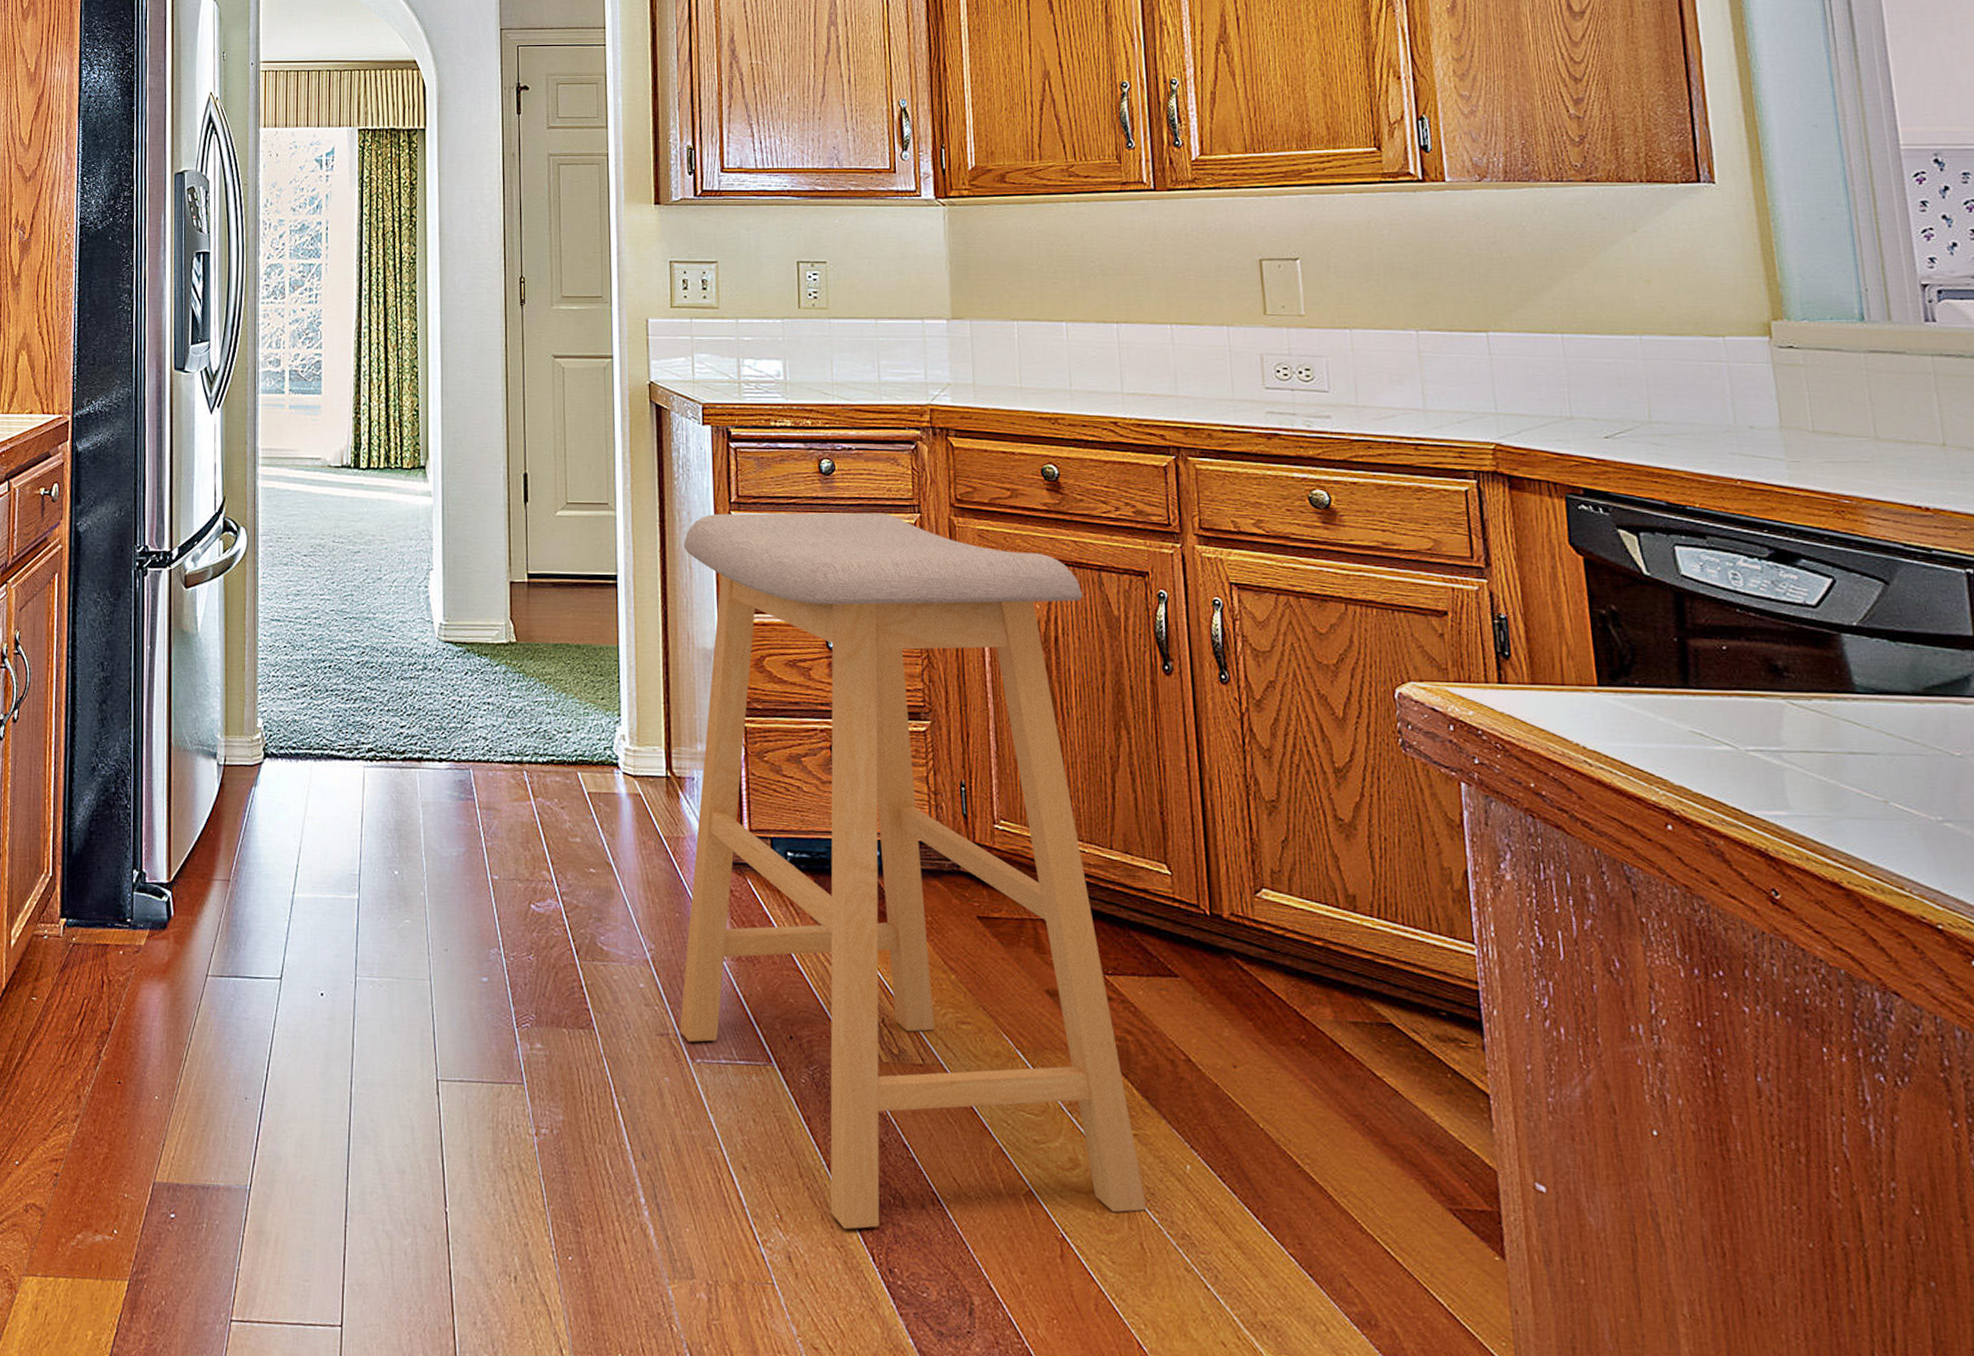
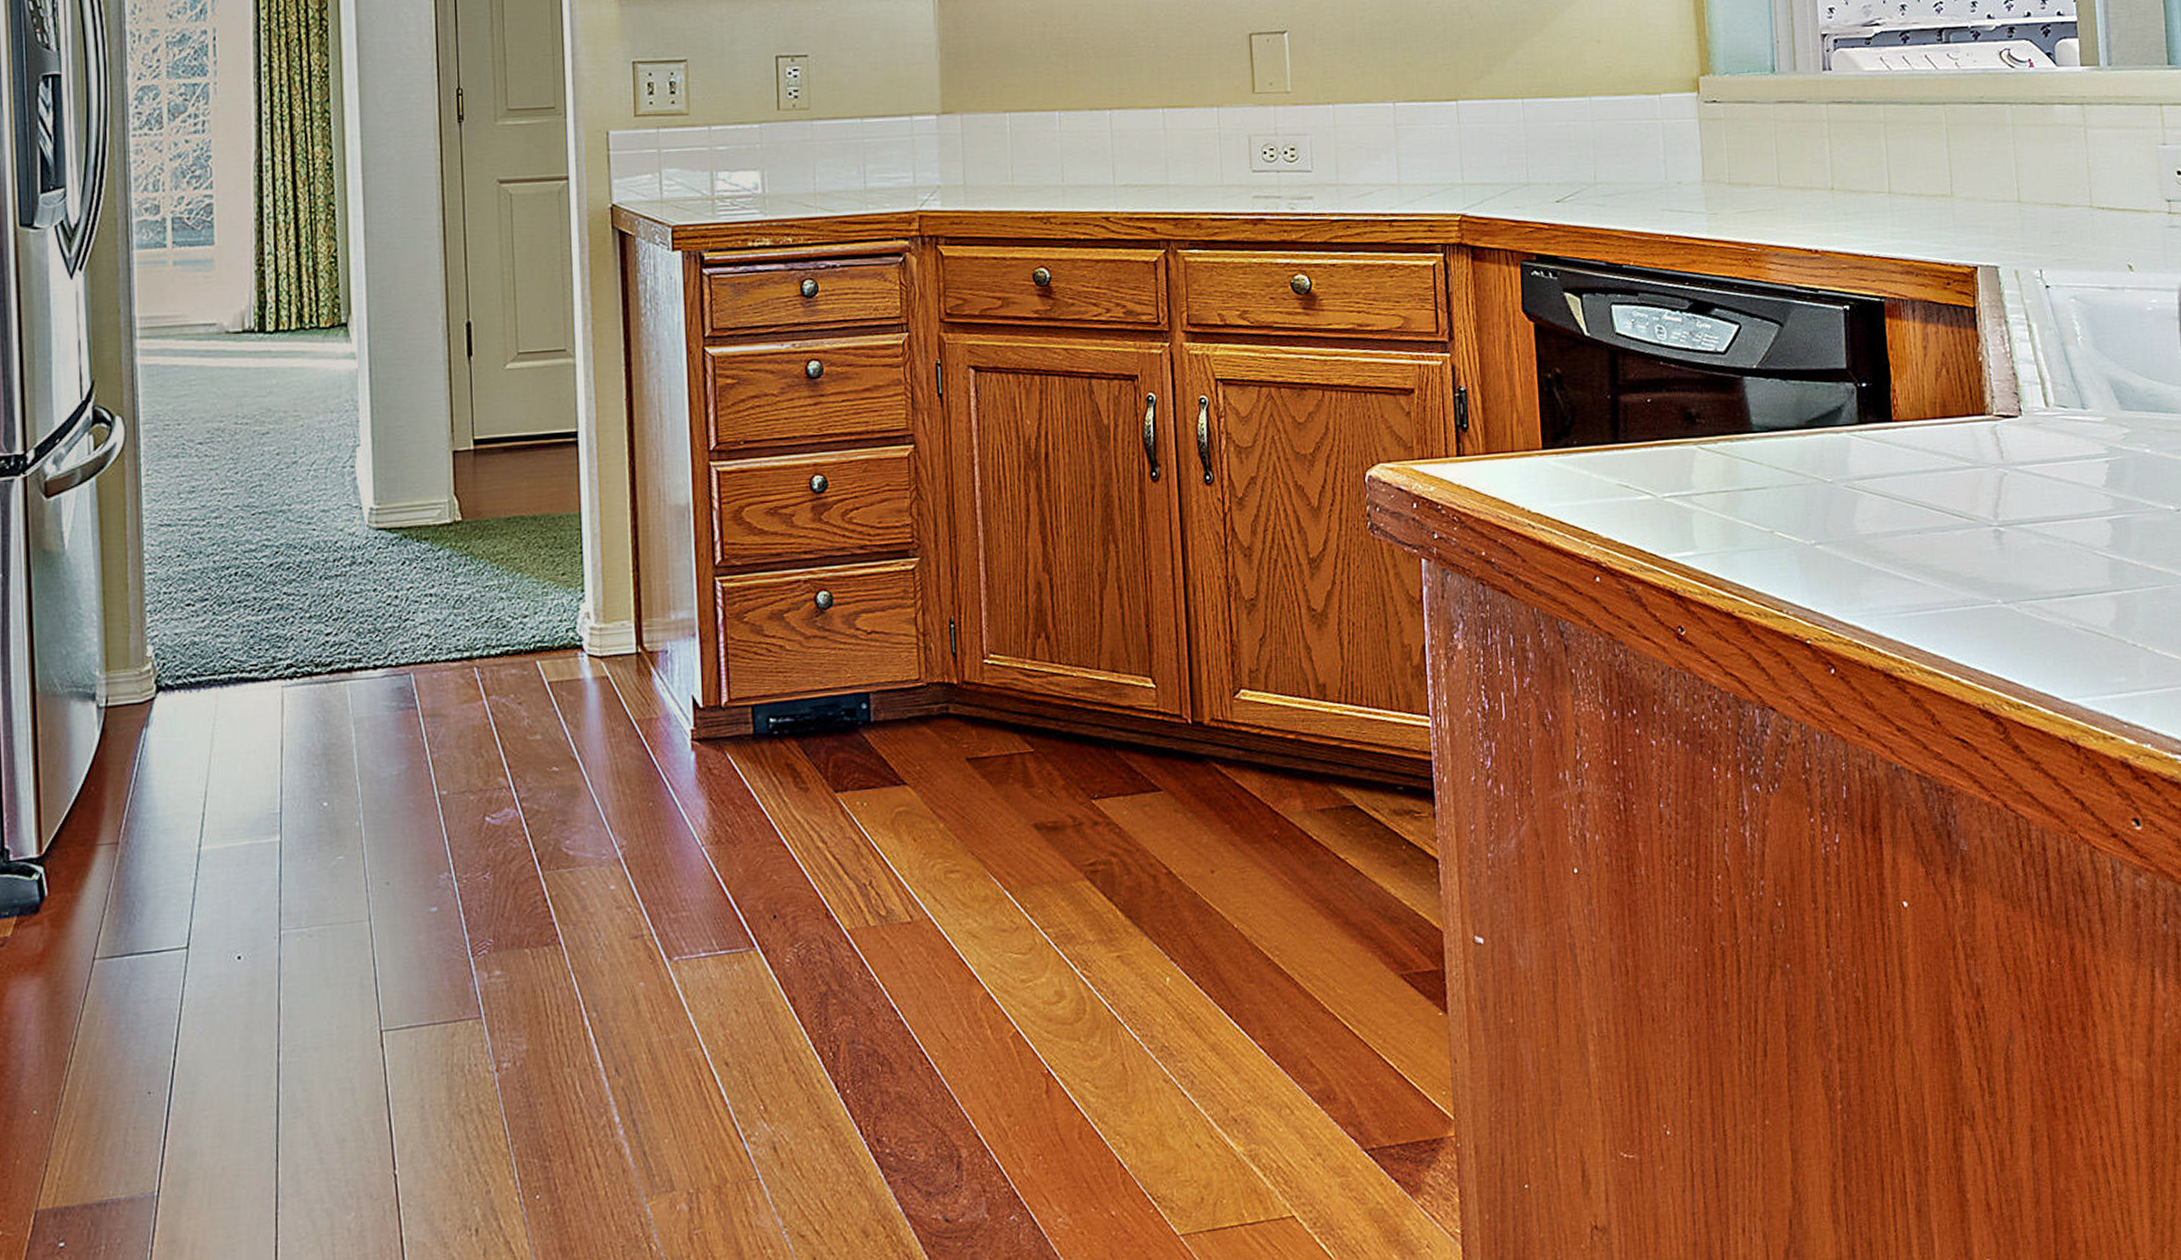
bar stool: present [679,512,1147,1230] -> none [653,335,1129,1108]

